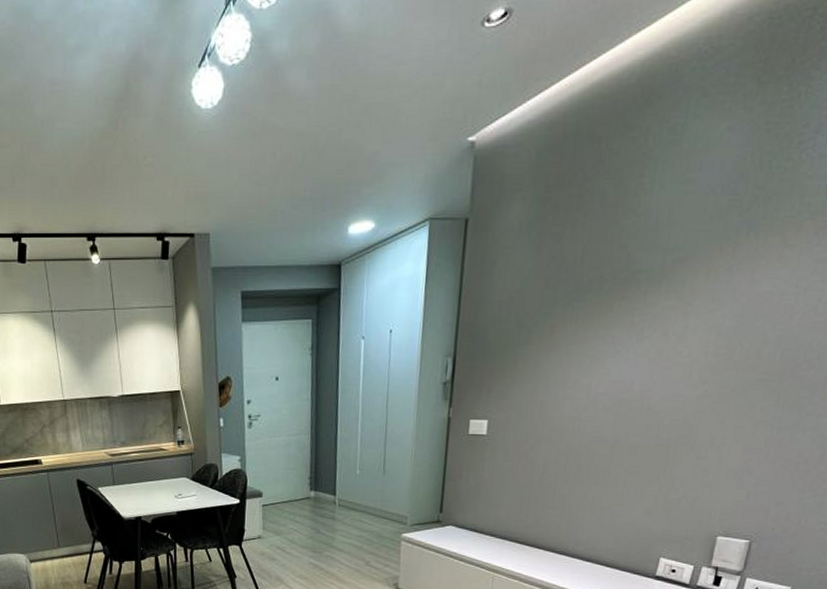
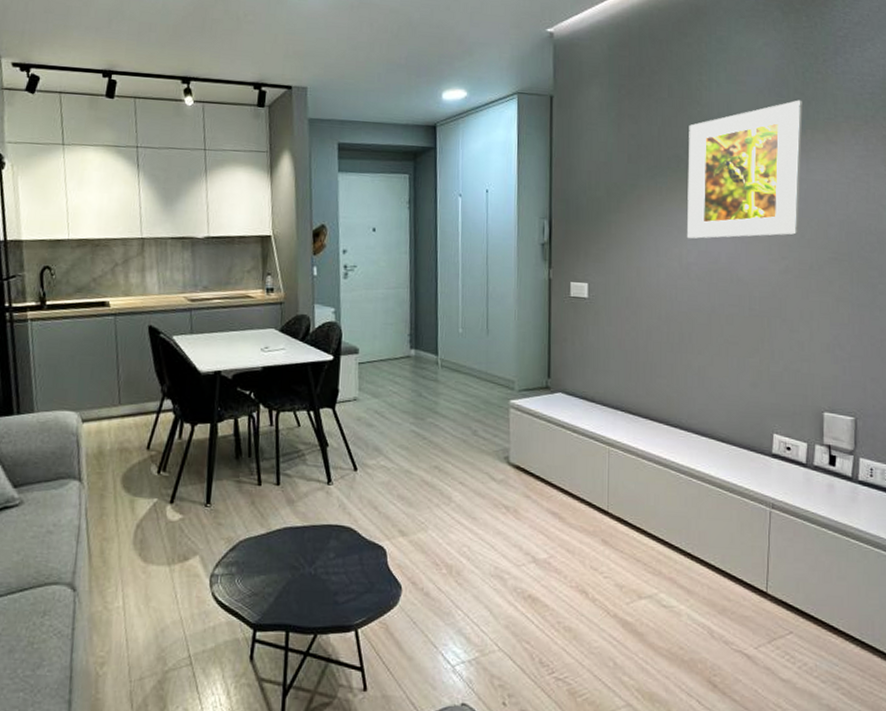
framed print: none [598,196,762,367] -> present [686,100,803,239]

